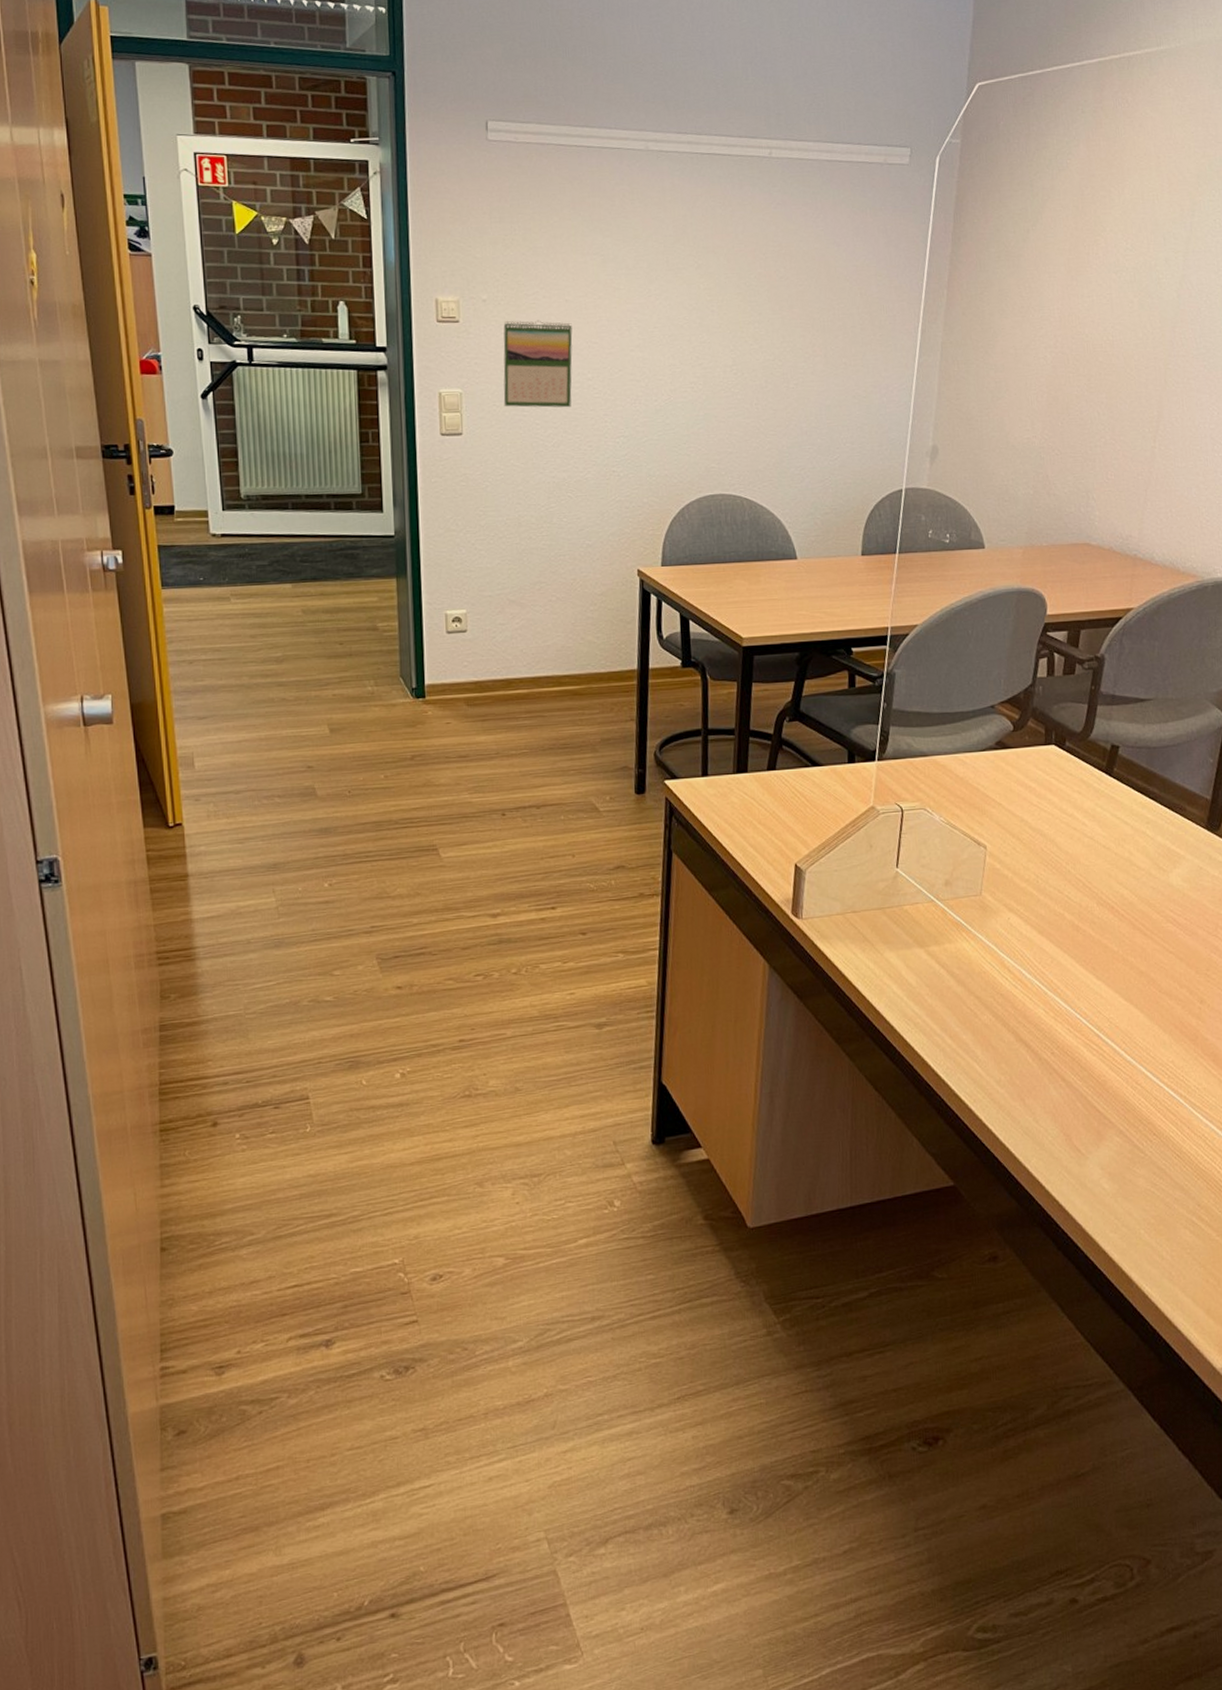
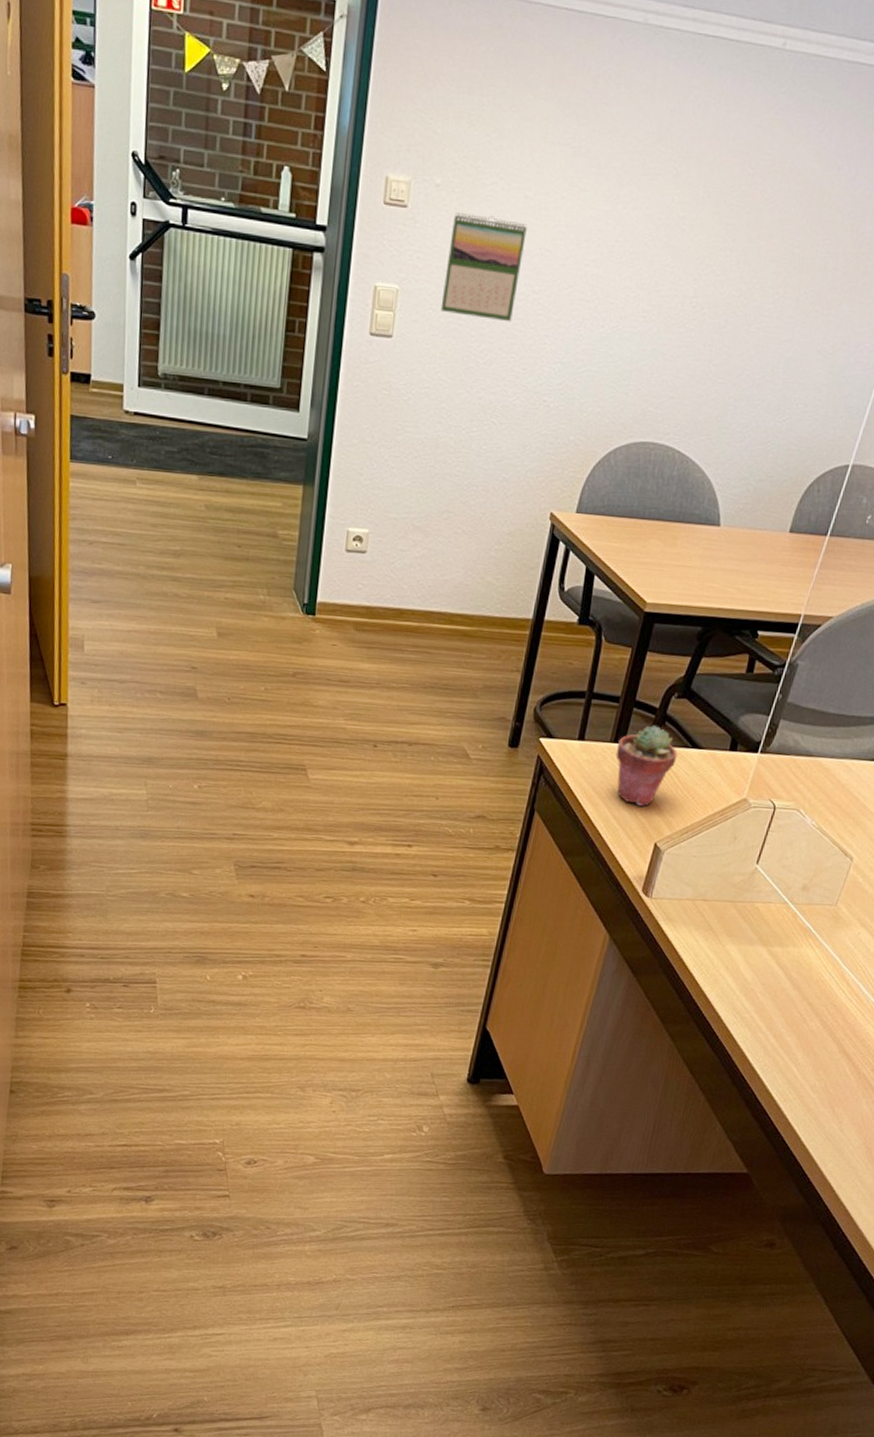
potted succulent: none [740,750,800,831] -> present [615,724,678,807]

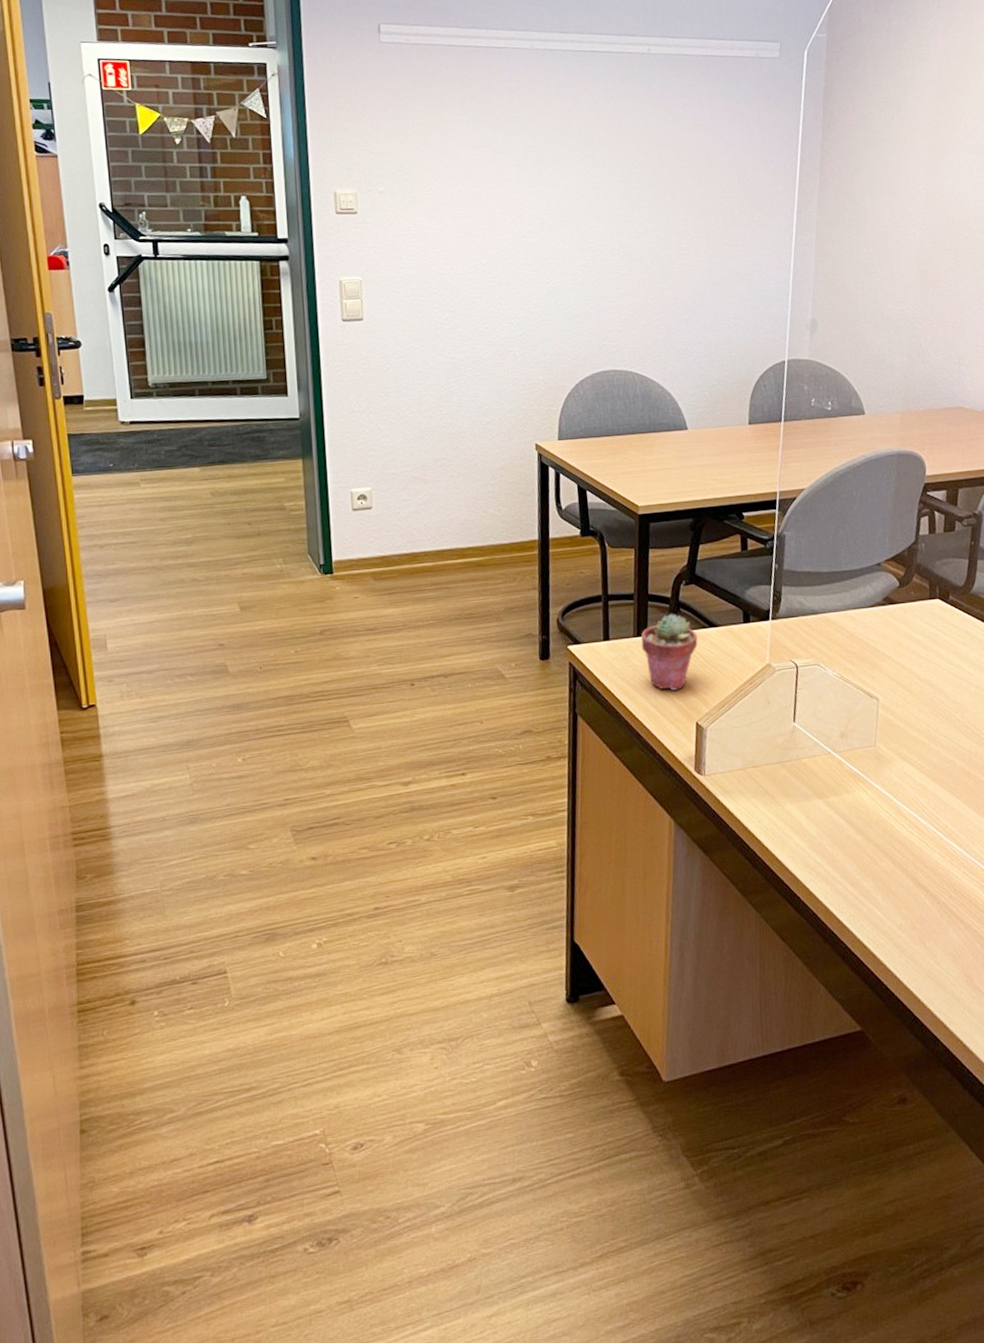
calendar: present [440,212,527,322] -> none [400,209,468,293]

